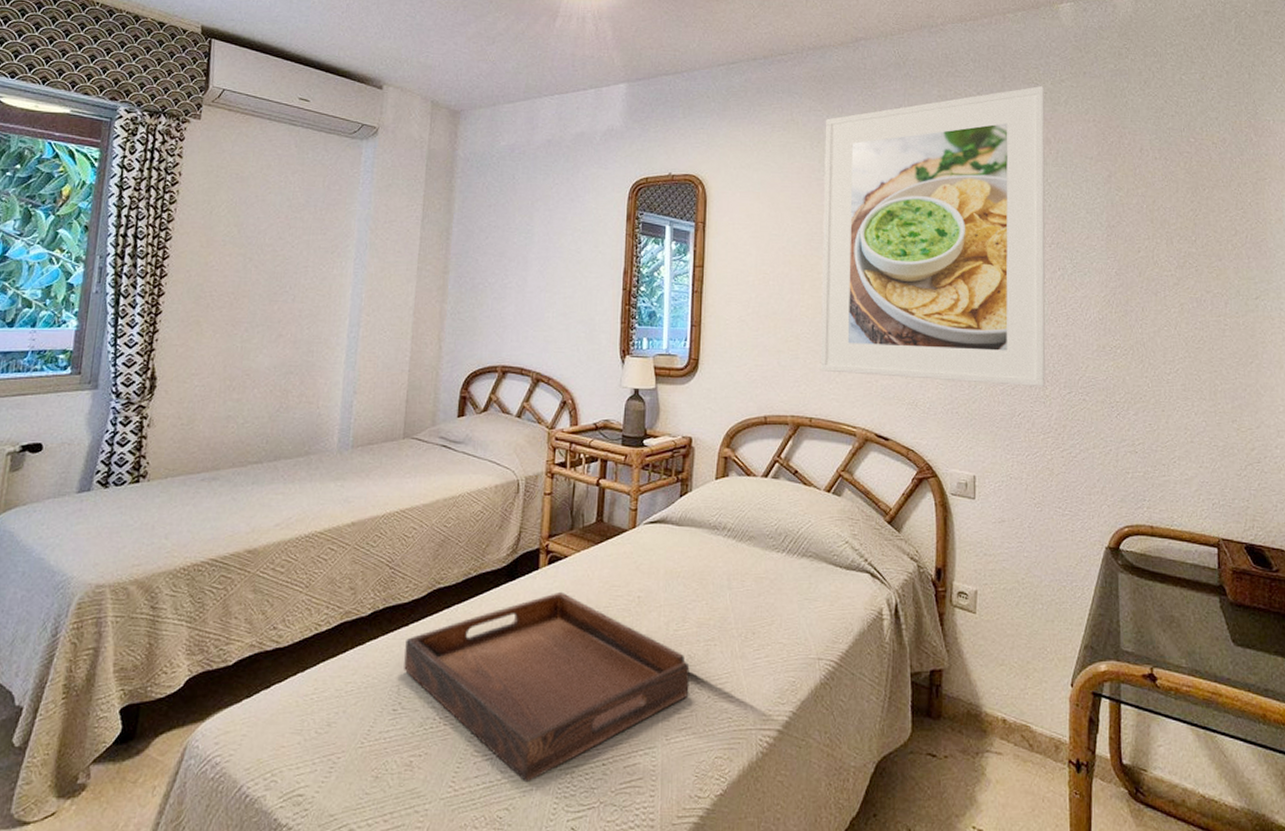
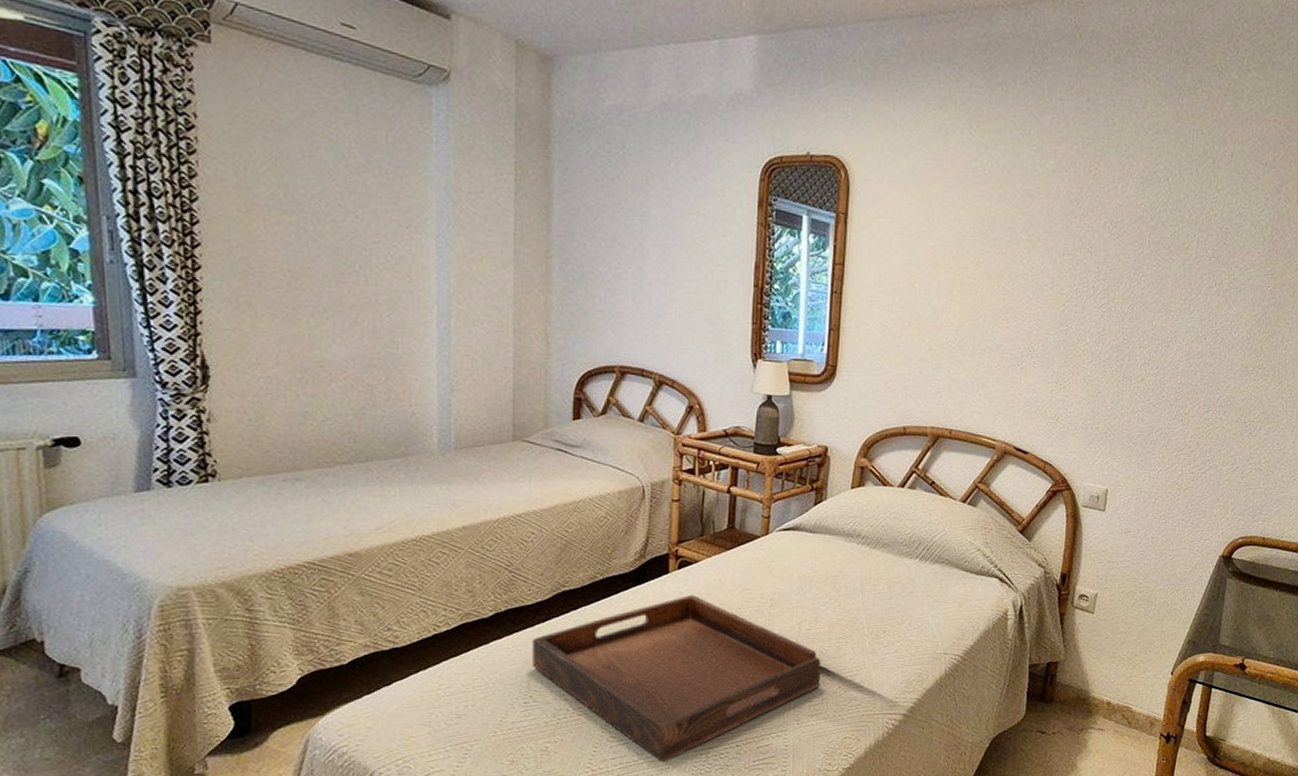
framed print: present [820,86,1046,388] -> none [963,75,1229,406]

